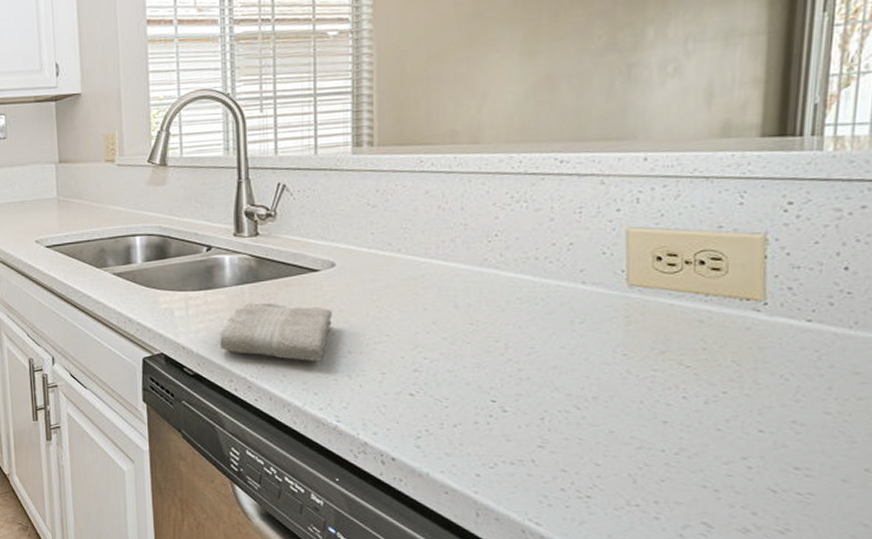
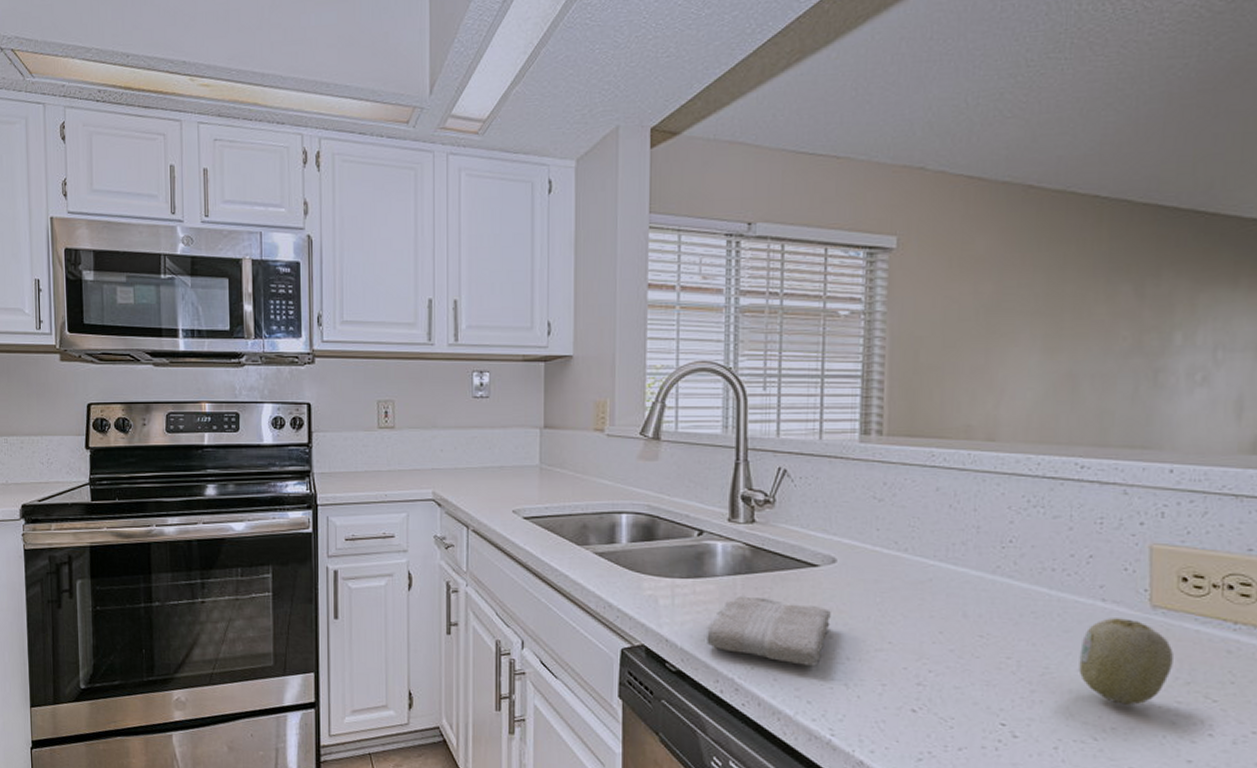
fruit: none [562,298,649,376] -> present [1079,618,1173,705]

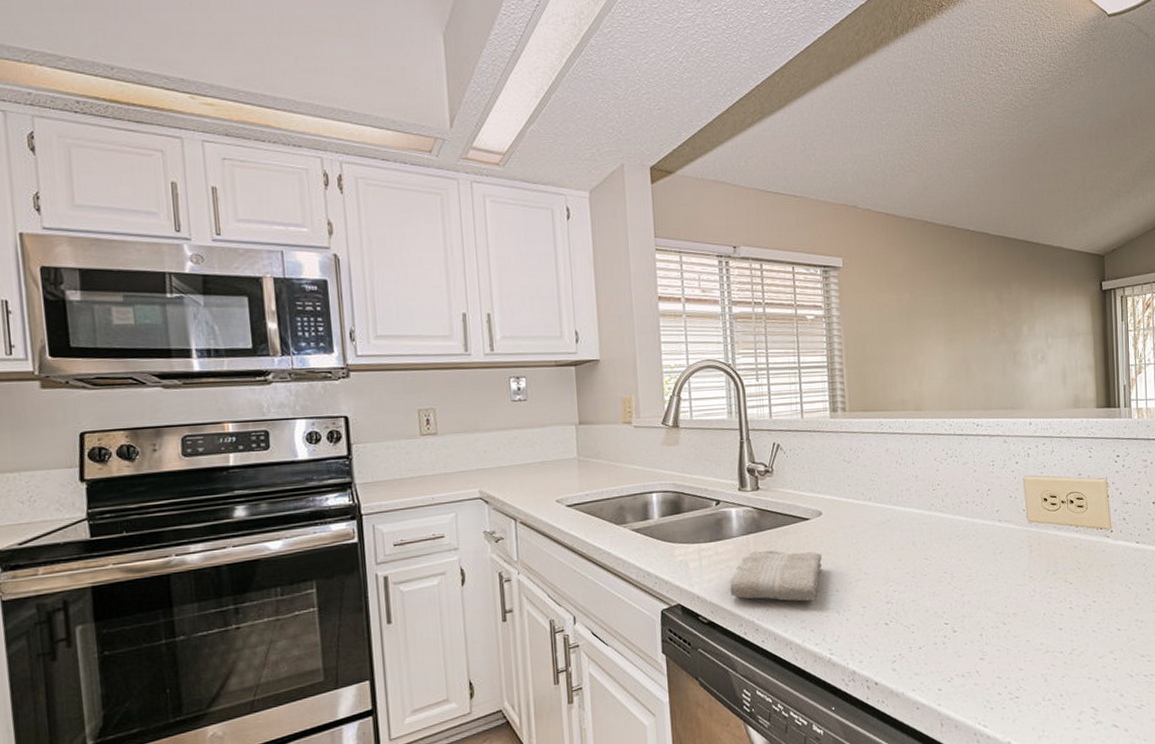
fruit: present [1079,618,1173,705] -> none [989,532,1045,595]

